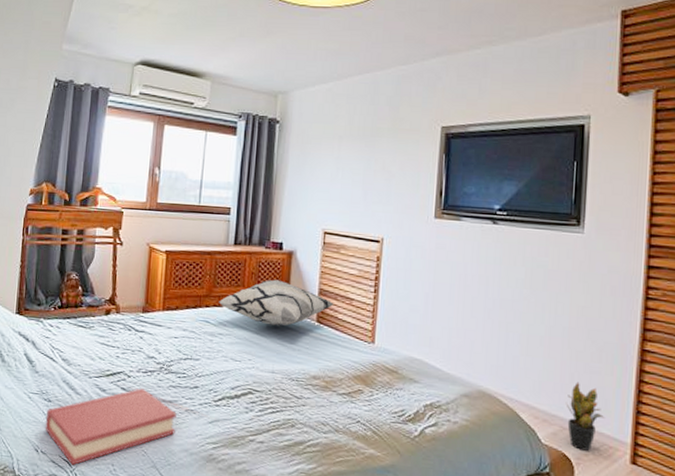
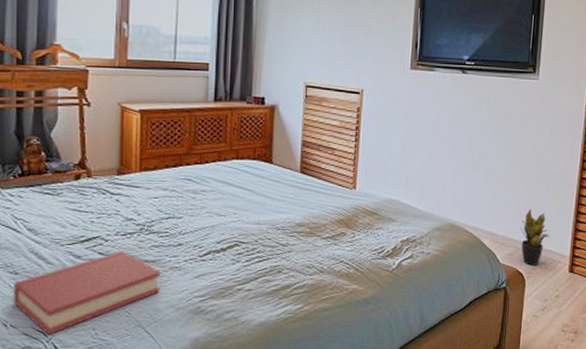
decorative pillow: present [219,279,334,326] -> none [200,134,317,179]

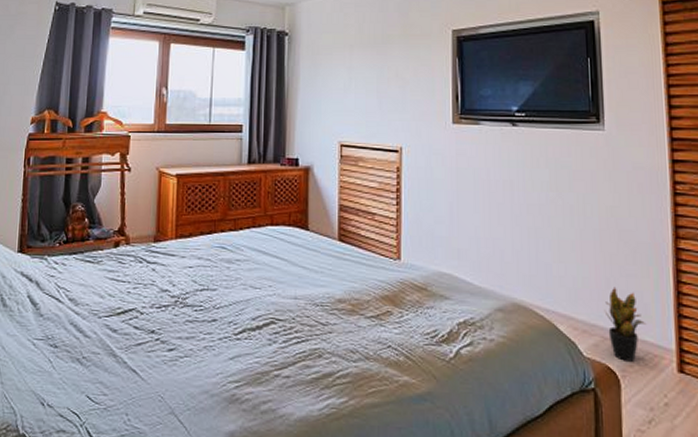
hardback book: present [13,251,161,335] -> none [51,325,194,418]

